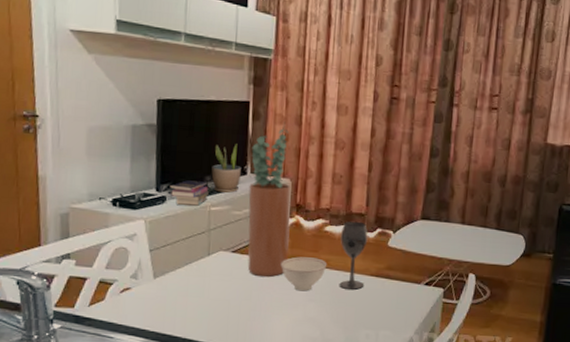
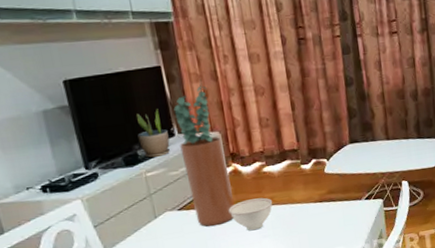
books: present [170,180,209,206] -> none [99,150,141,178]
wine glass: present [339,221,368,290] -> none [278,156,311,220]

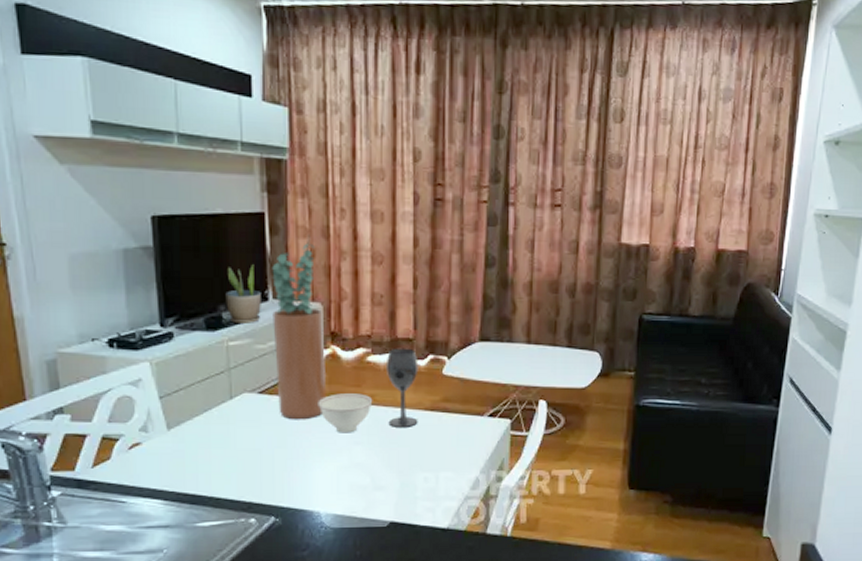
wine glass: none [278,156,311,220] -> present [385,348,419,427]

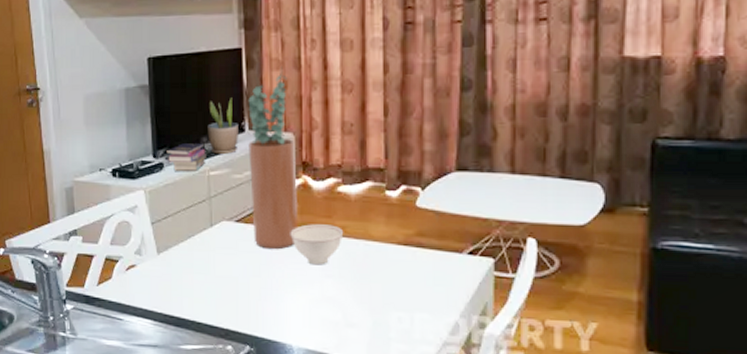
books: none [177,312,224,341] -> present [167,143,206,171]
wine glass: present [385,348,419,427] -> none [356,178,391,262]

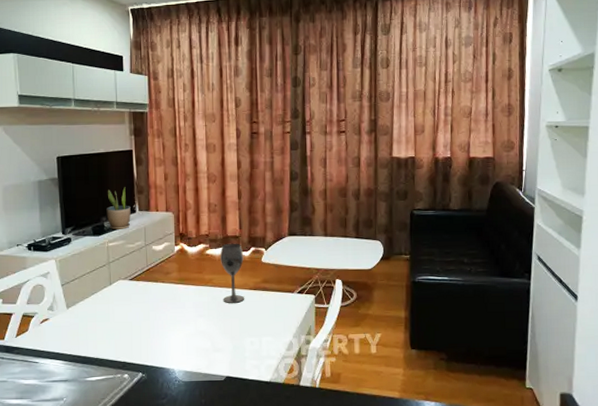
books: present [167,143,206,171] -> none [73,222,106,244]
vase: present [248,67,299,249] -> none [138,164,178,299]
bowl: present [290,224,344,265] -> none [171,278,211,309]
wine glass: none [356,178,391,262] -> present [219,243,245,303]

